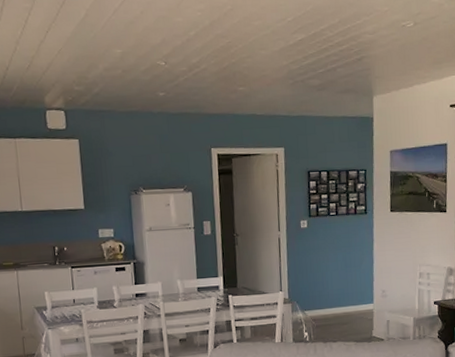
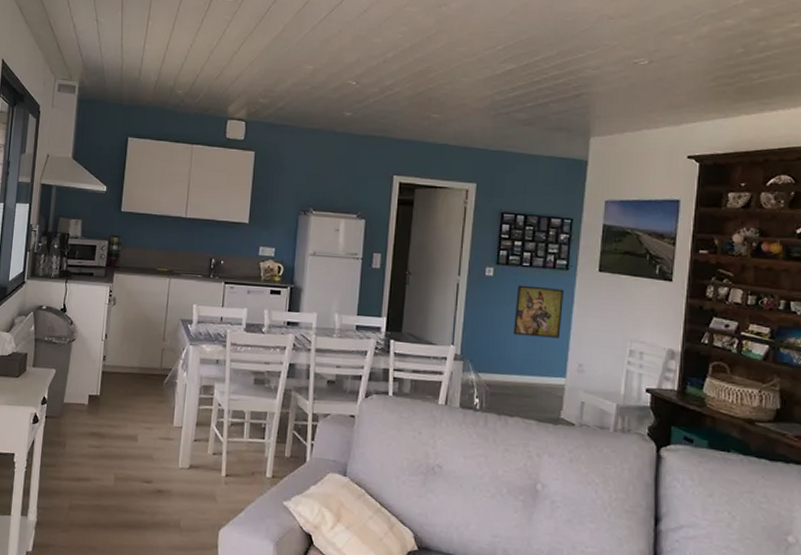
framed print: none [328,230,366,275] -> present [513,285,564,338]

